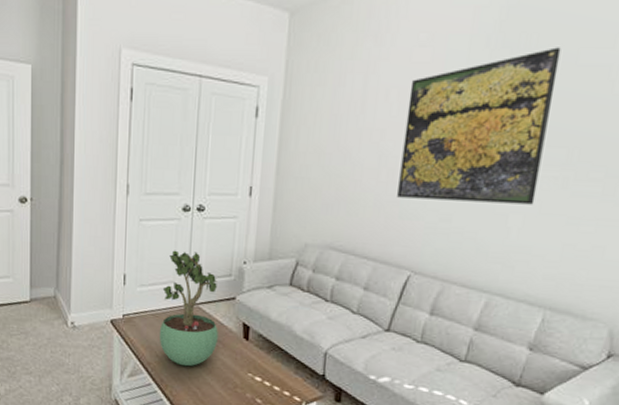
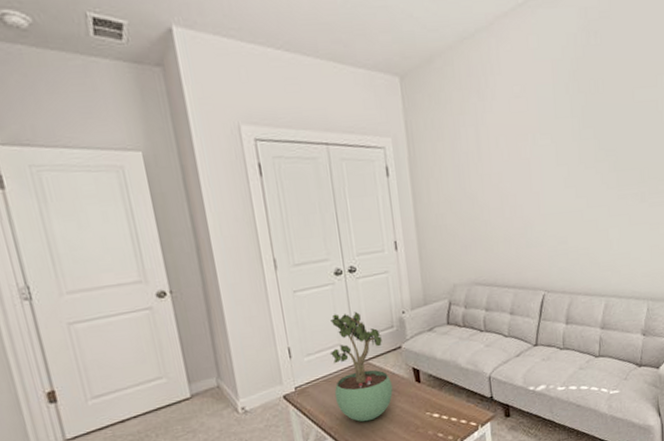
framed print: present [397,47,562,205] -> none [514,89,625,230]

